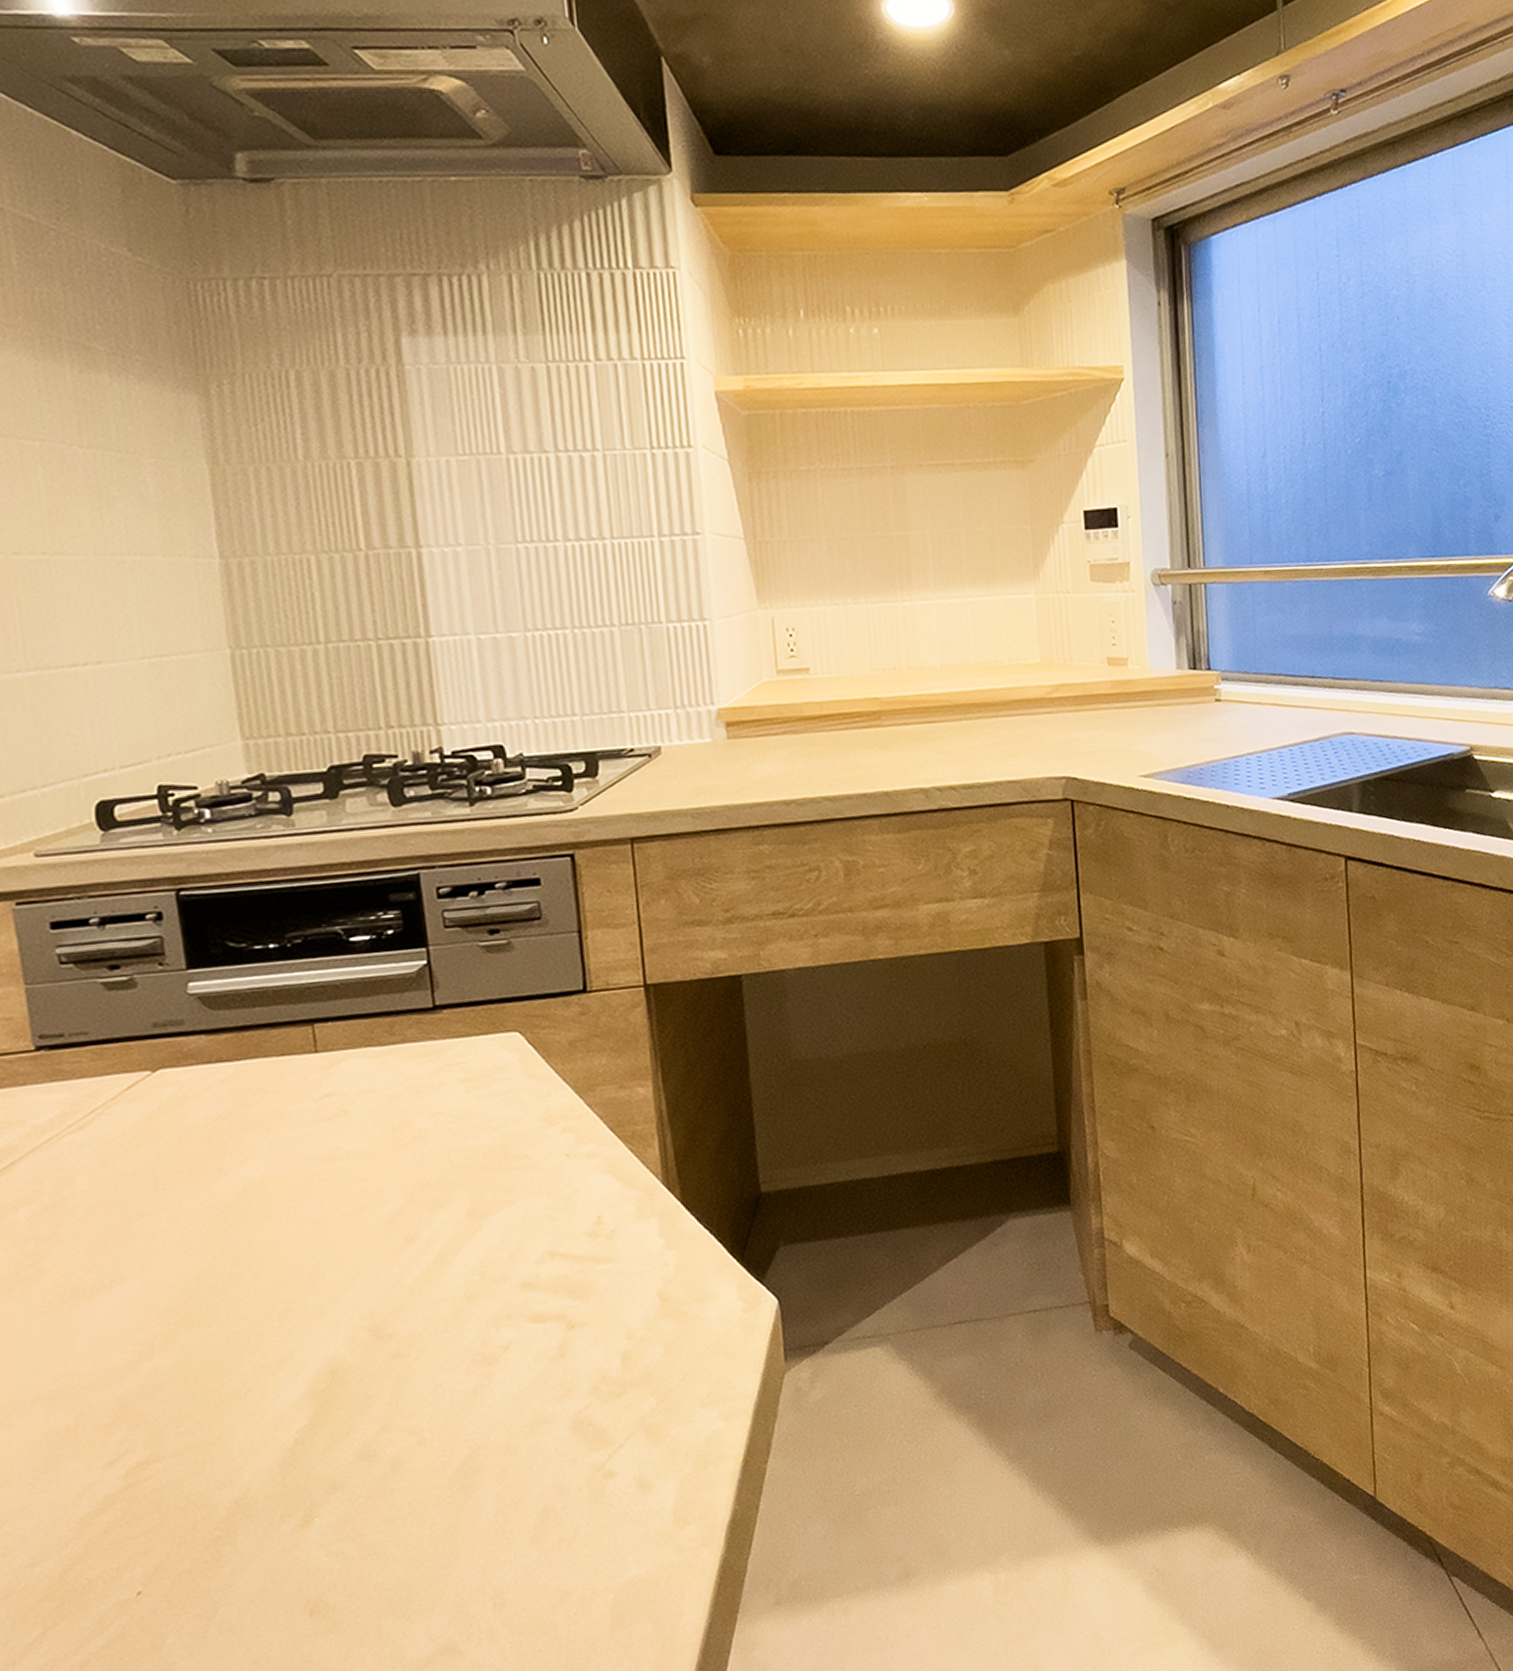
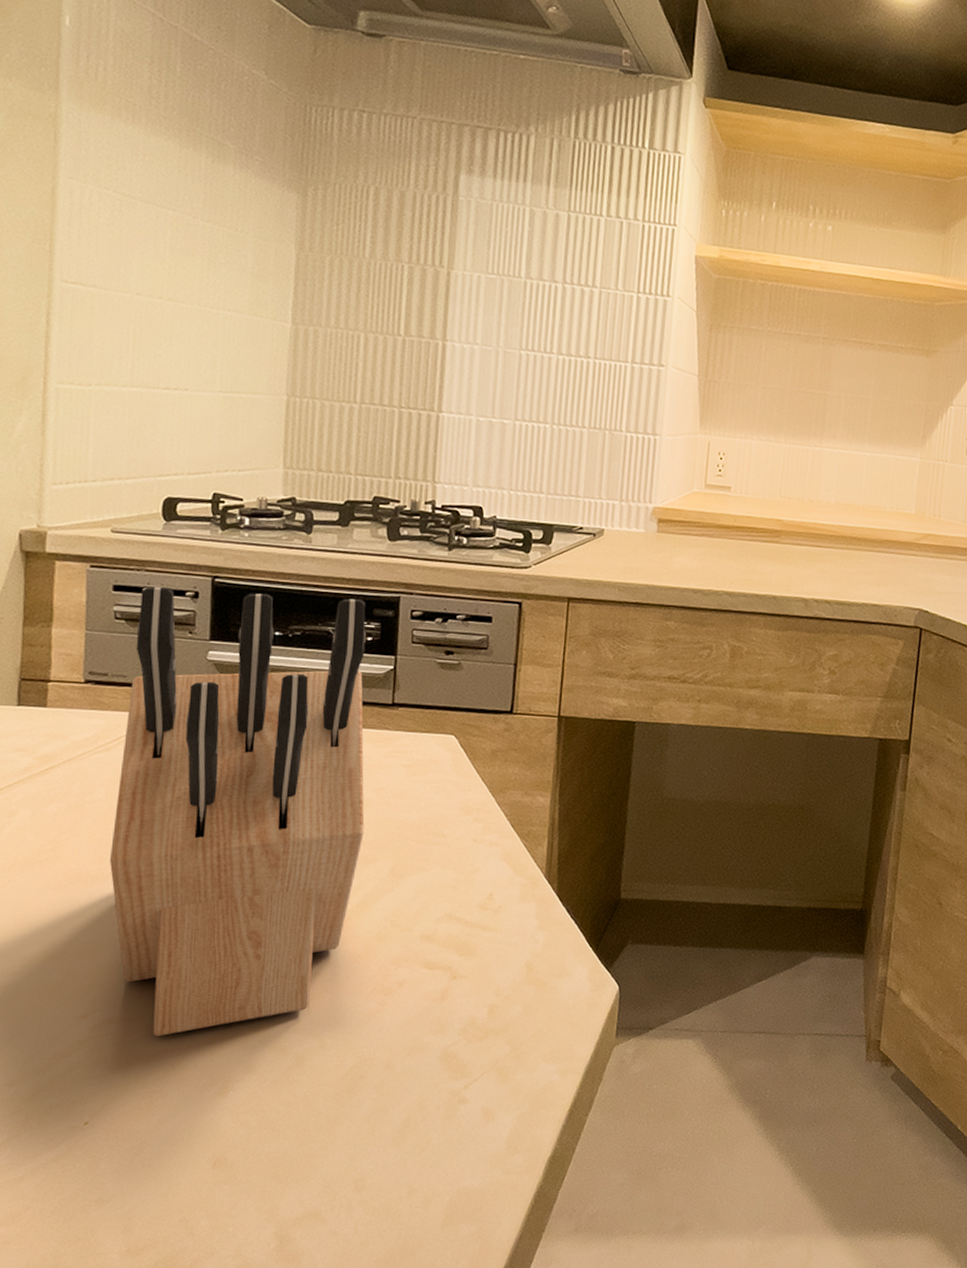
knife block: none [87,884,427,1470] -> present [110,586,366,1037]

